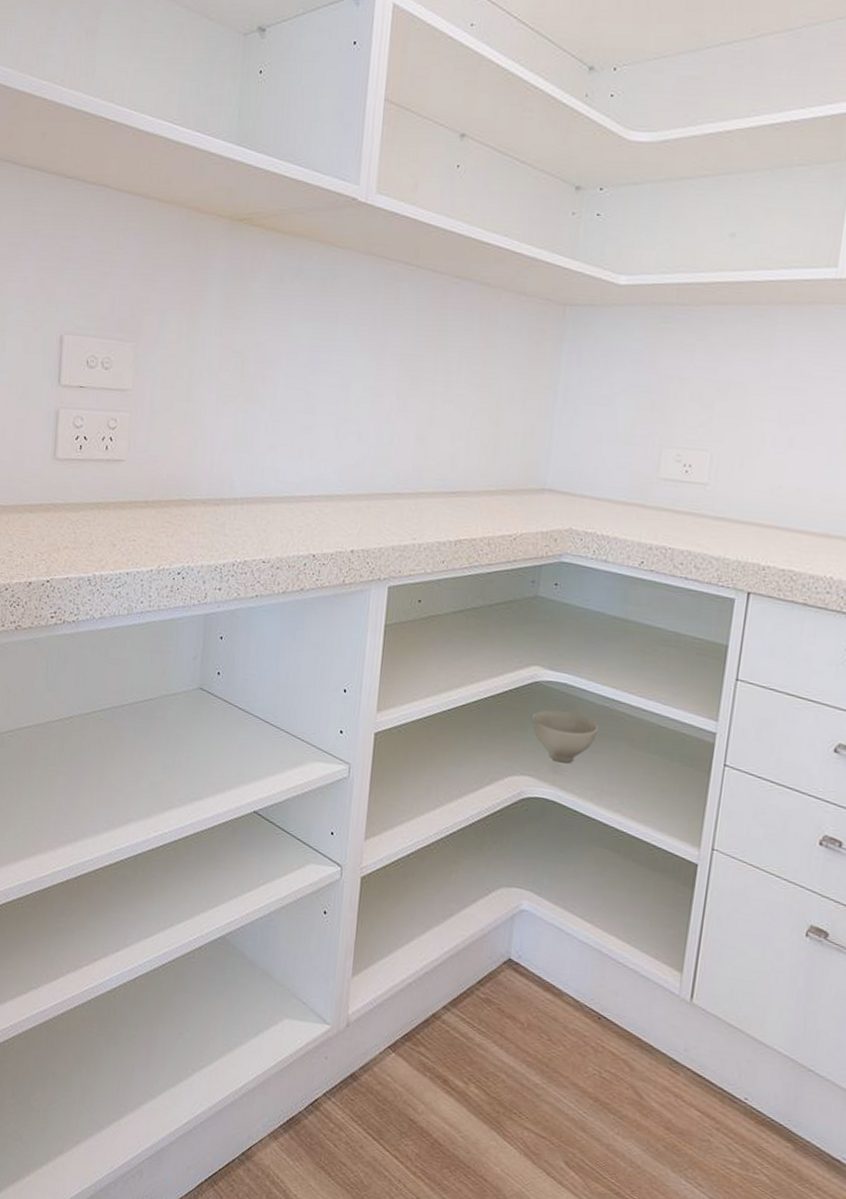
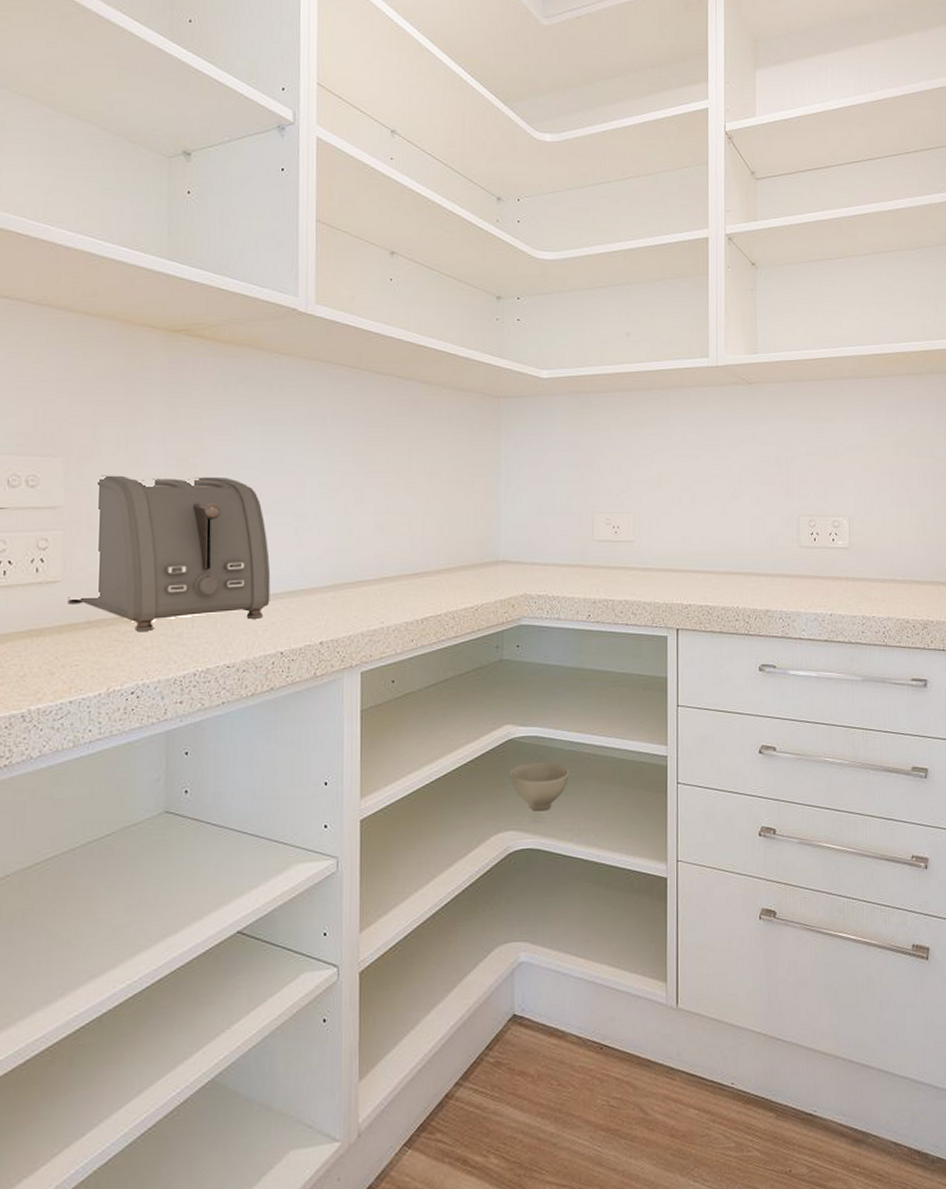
toaster: none [129,362,310,519] -> present [66,475,271,632]

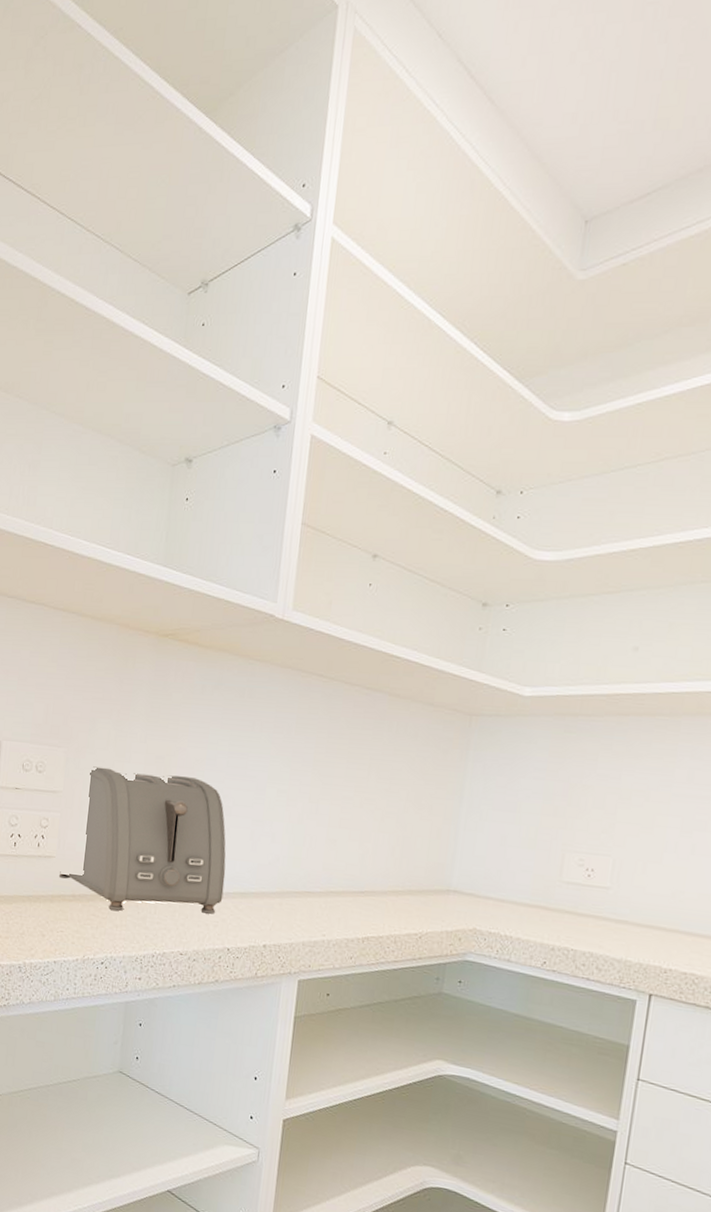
bowl: present [509,761,570,811] -> none [434,1102,501,1156]

